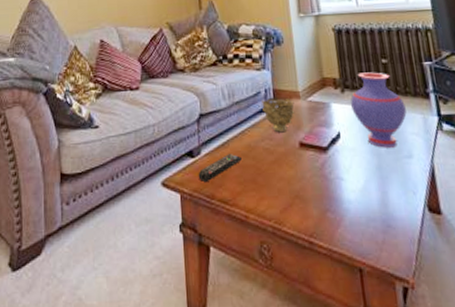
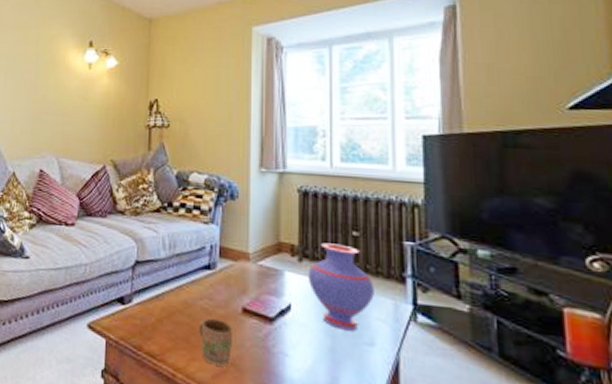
remote control: present [198,154,242,183] -> none [127,307,176,333]
decorative bowl: present [262,97,295,133] -> none [205,254,242,295]
mug: none [262,156,295,200] -> present [198,317,233,366]

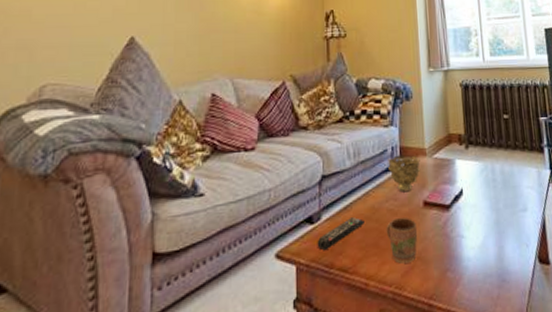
remote control: none [127,307,176,333] -> present [317,217,364,251]
decorative bowl: none [205,254,242,295] -> present [388,154,421,193]
vase: present [309,243,374,332] -> none [474,127,523,203]

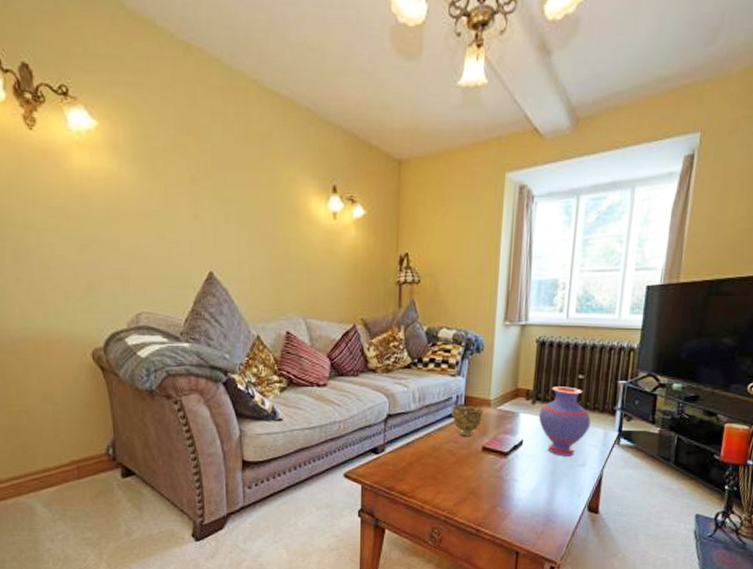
remote control: present [317,217,364,251] -> none [380,453,424,477]
mug: present [386,217,418,264] -> none [444,457,474,495]
vase: none [474,127,523,203] -> present [539,386,591,457]

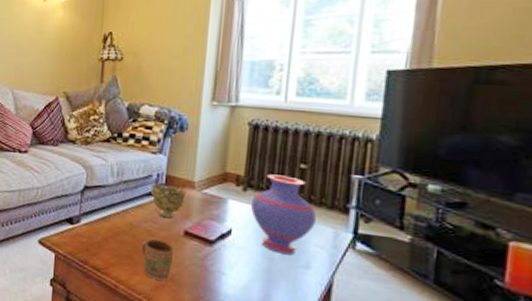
mug: none [444,457,474,495] -> present [141,238,174,281]

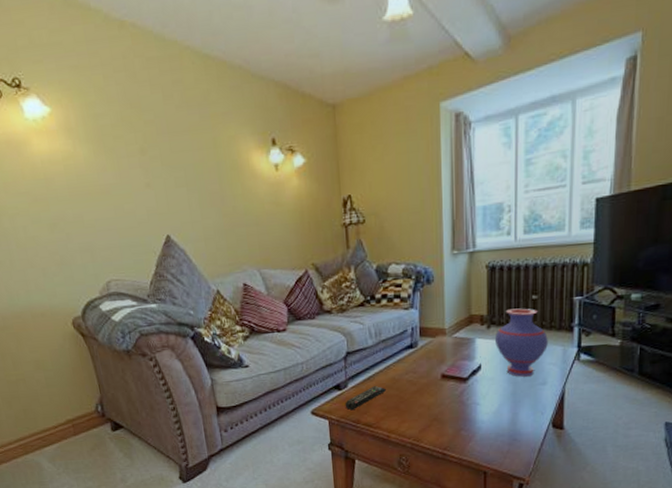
remote control: none [74,227,121,249] -> present [345,386,386,411]
mug: present [141,238,174,281] -> none [405,387,435,423]
decorative bowl: present [151,182,187,219] -> none [408,334,440,367]

